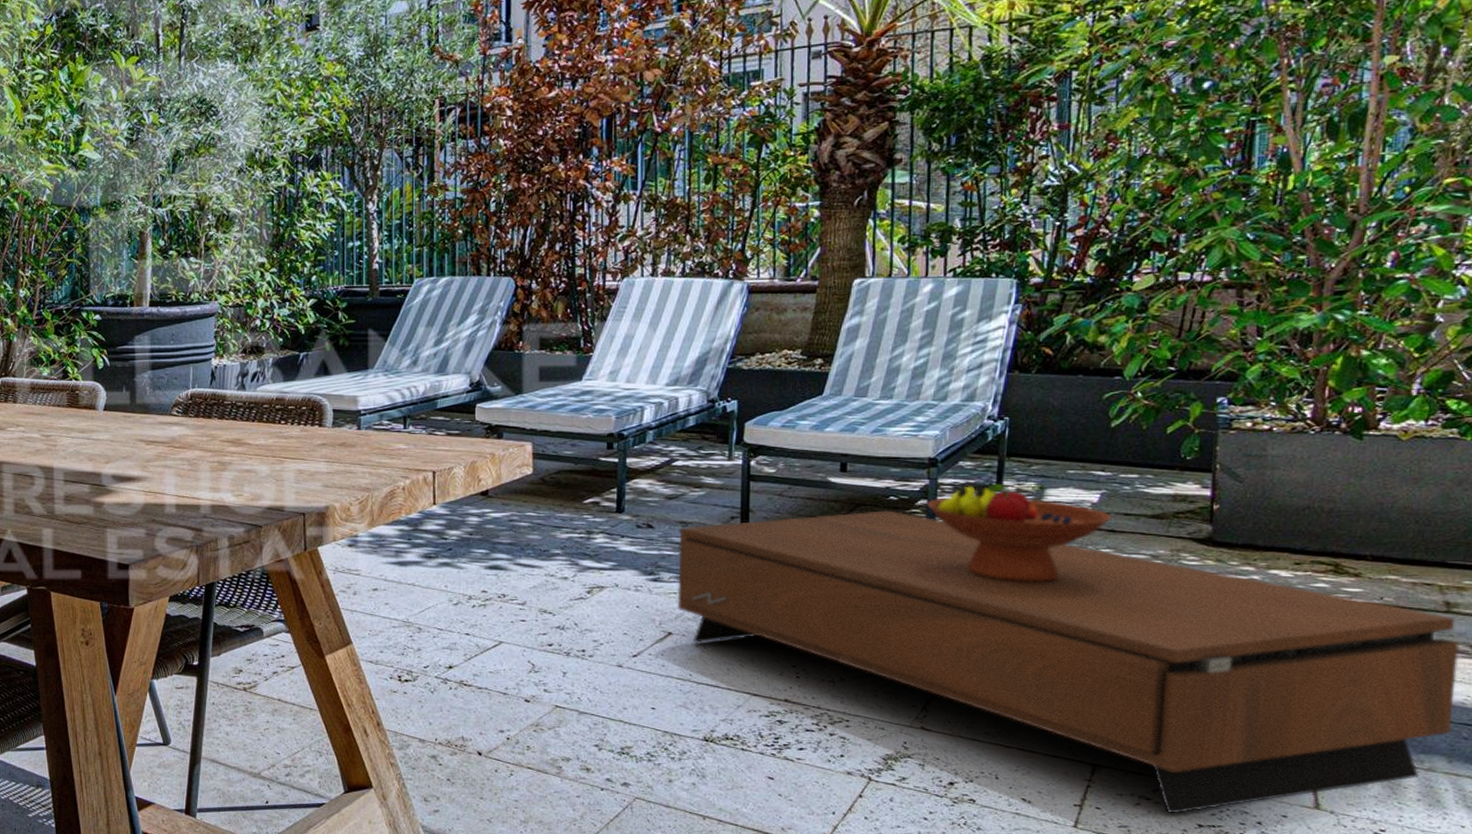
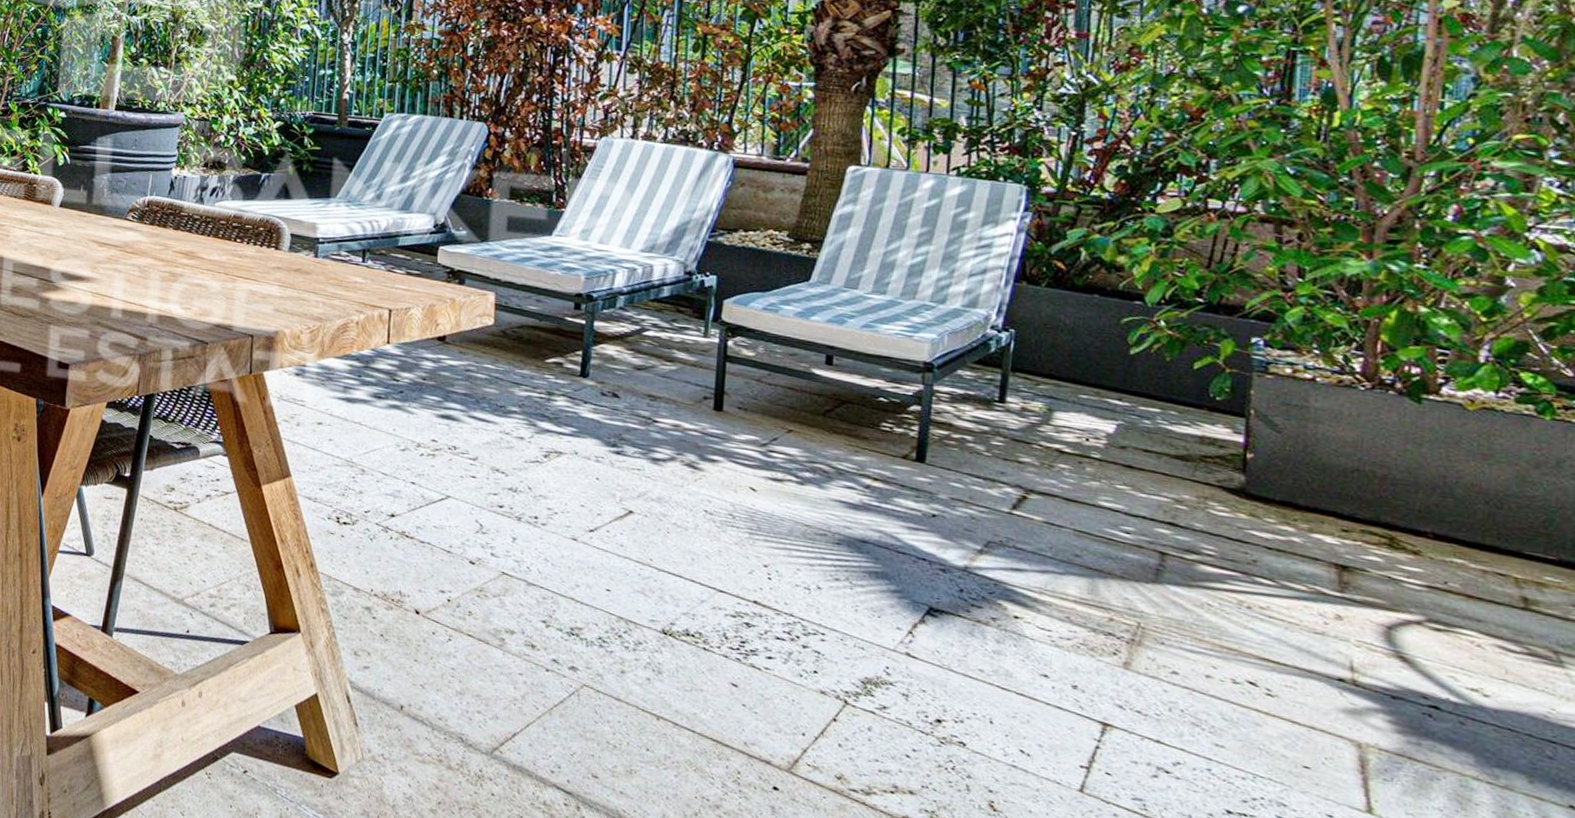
coffee table: present [677,510,1460,814] -> none [640,401,1541,796]
fruit bowl: present [927,483,1112,583] -> none [920,397,1129,514]

